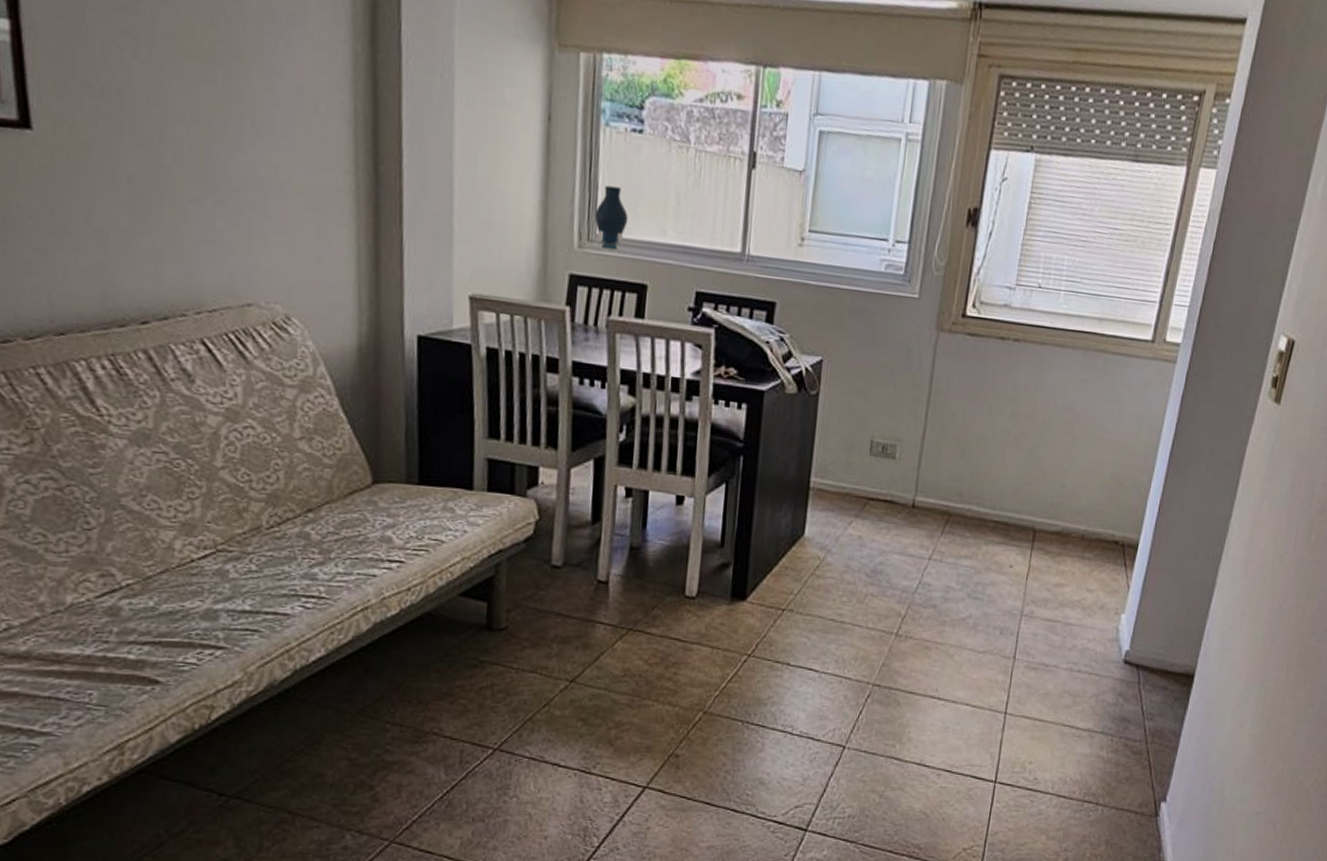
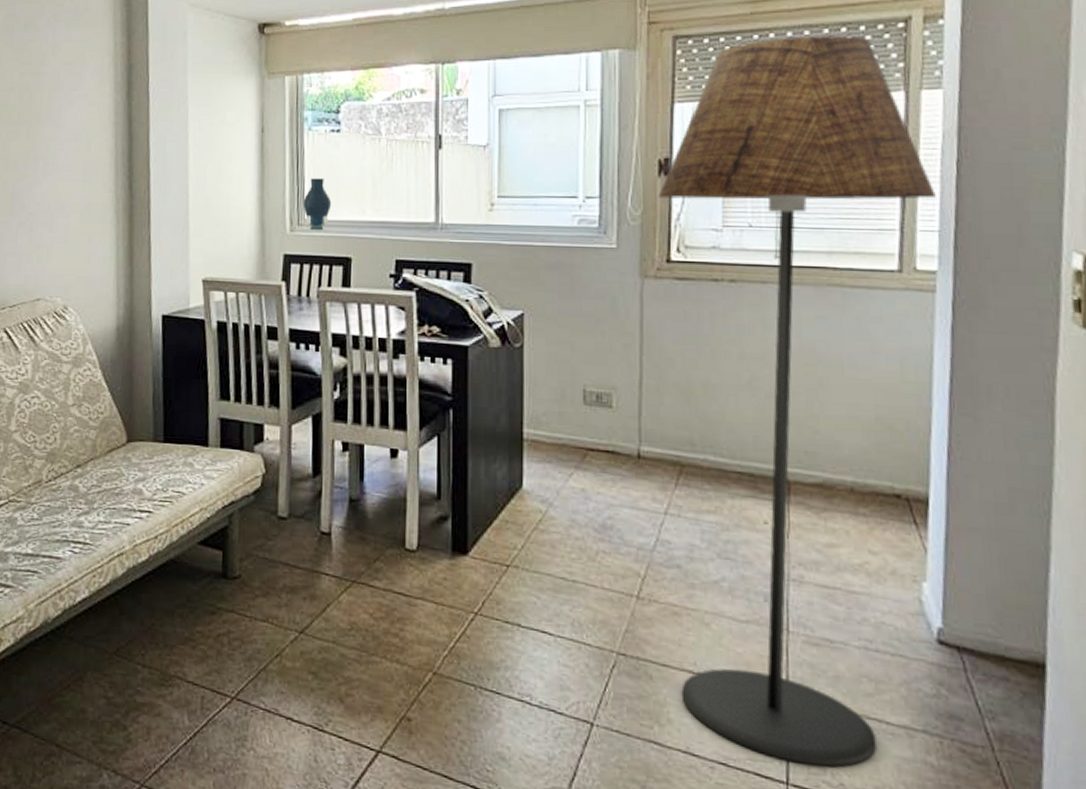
floor lamp: none [922,93,1193,766] -> present [658,36,936,768]

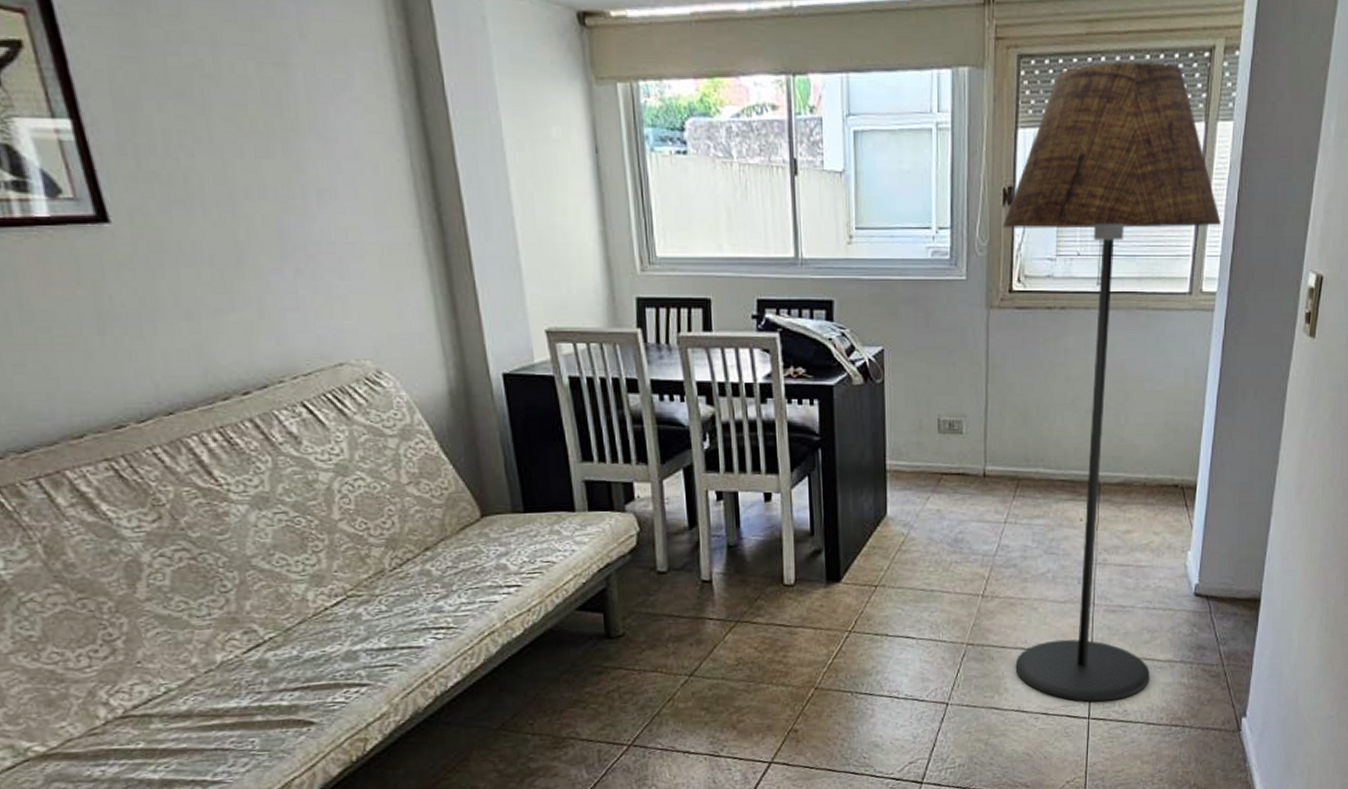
vase: present [303,178,332,231] -> none [652,209,685,270]

